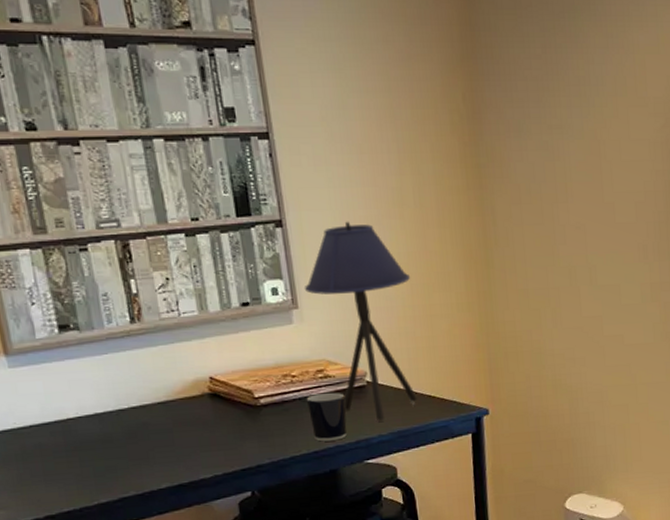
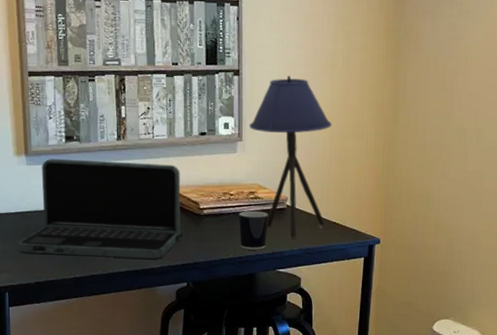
laptop: none [12,347,238,481] -> present [17,158,183,259]

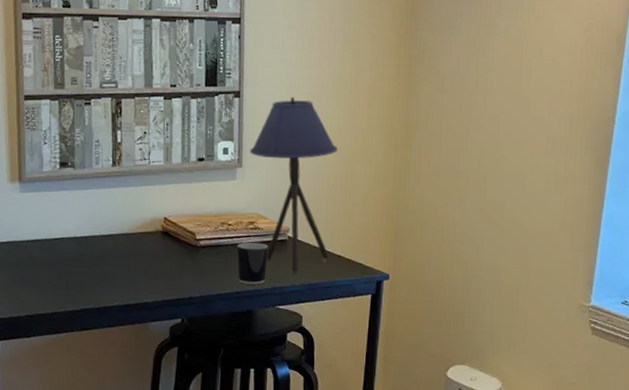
laptop: present [17,158,183,259] -> none [9,185,178,293]

